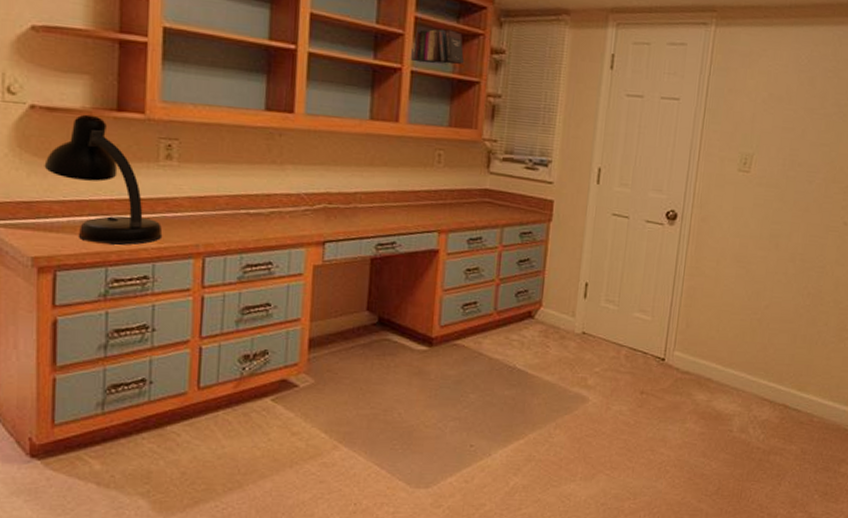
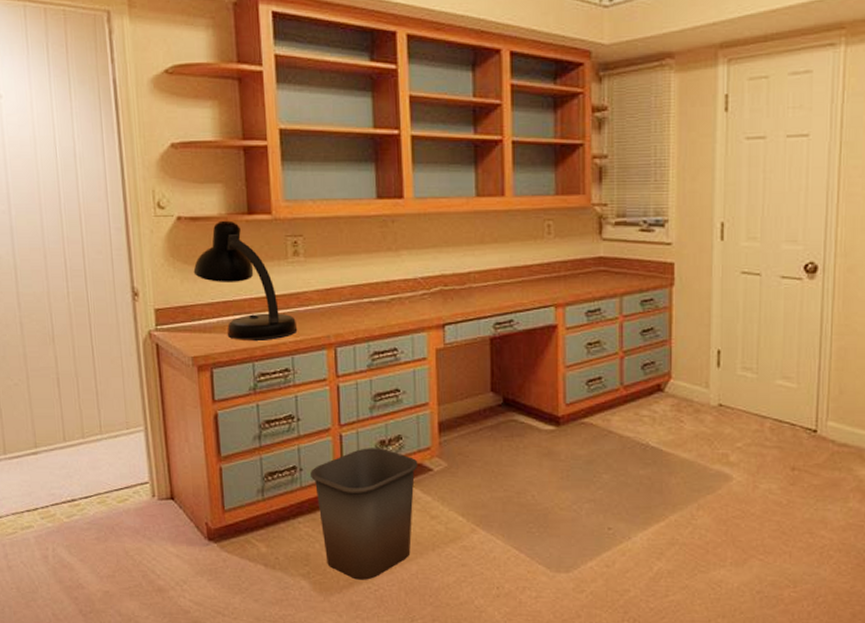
waste bin: none [162,362,283,498] -> present [310,448,418,580]
books: present [408,29,465,65] -> none [508,93,566,132]

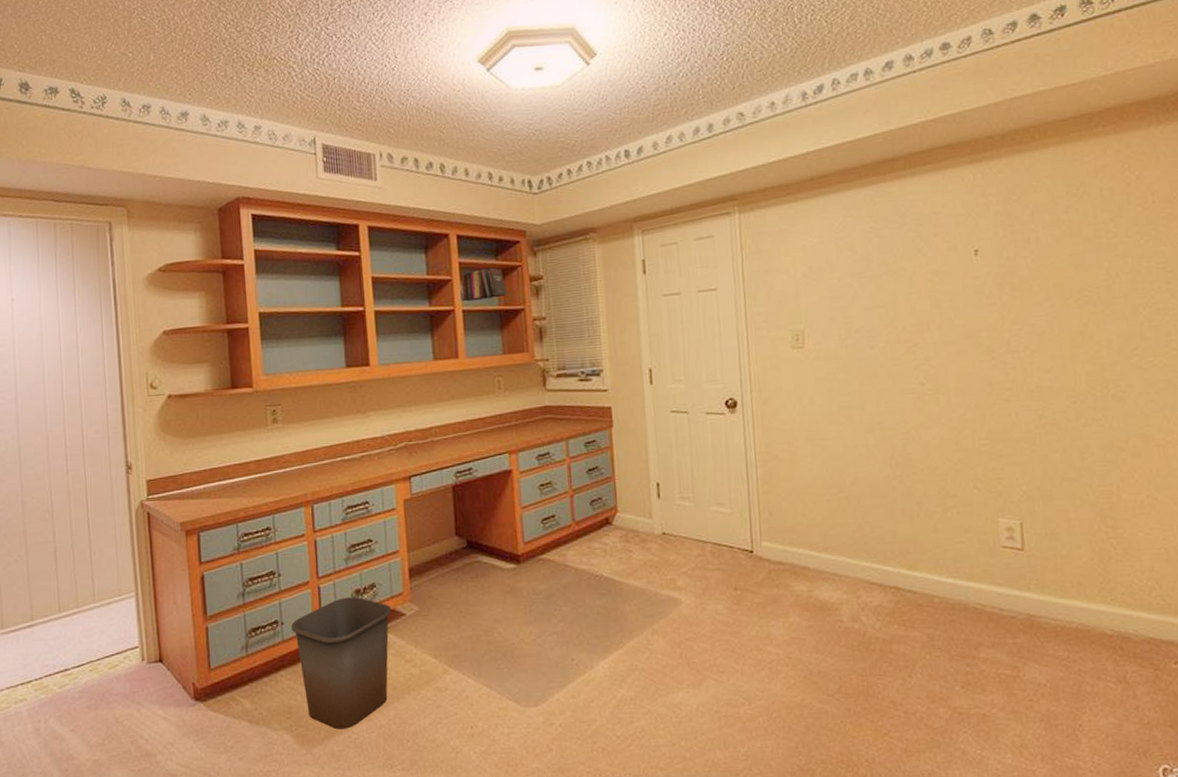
desk lamp: present [193,220,298,340] -> none [182,395,278,504]
books: none [508,93,566,132] -> present [458,267,508,302]

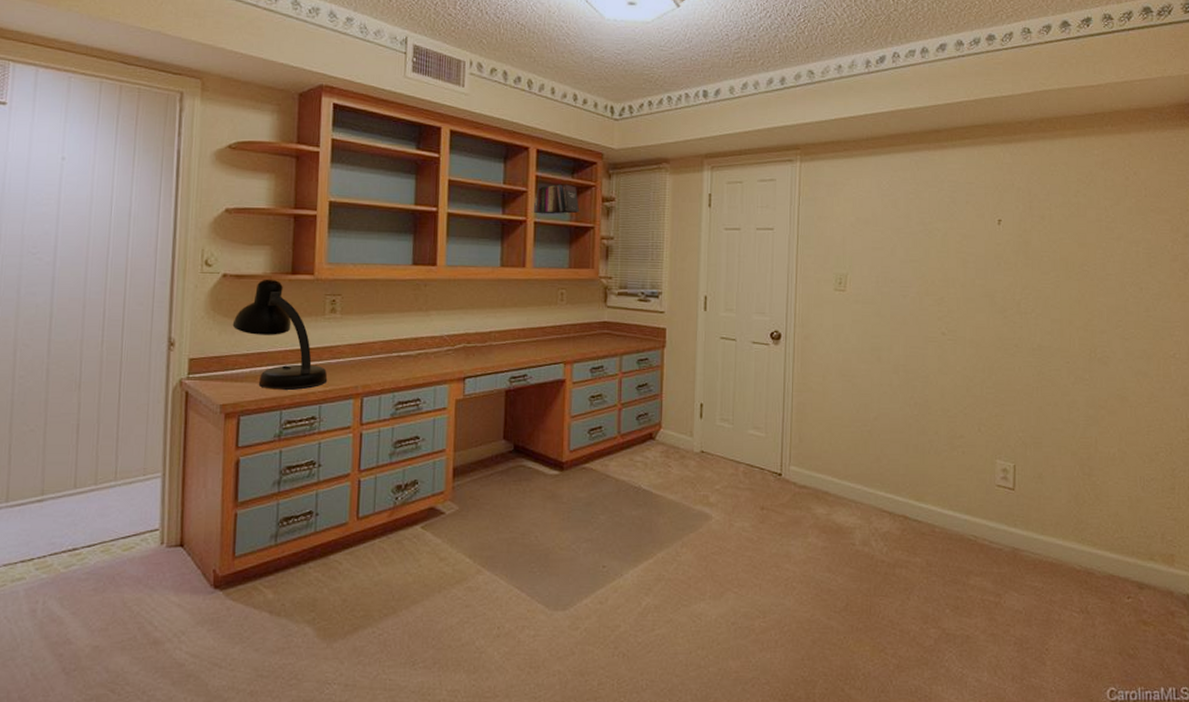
desk lamp: none [182,395,278,504] -> present [232,279,328,390]
waste bin: present [291,597,392,729] -> none [326,492,431,624]

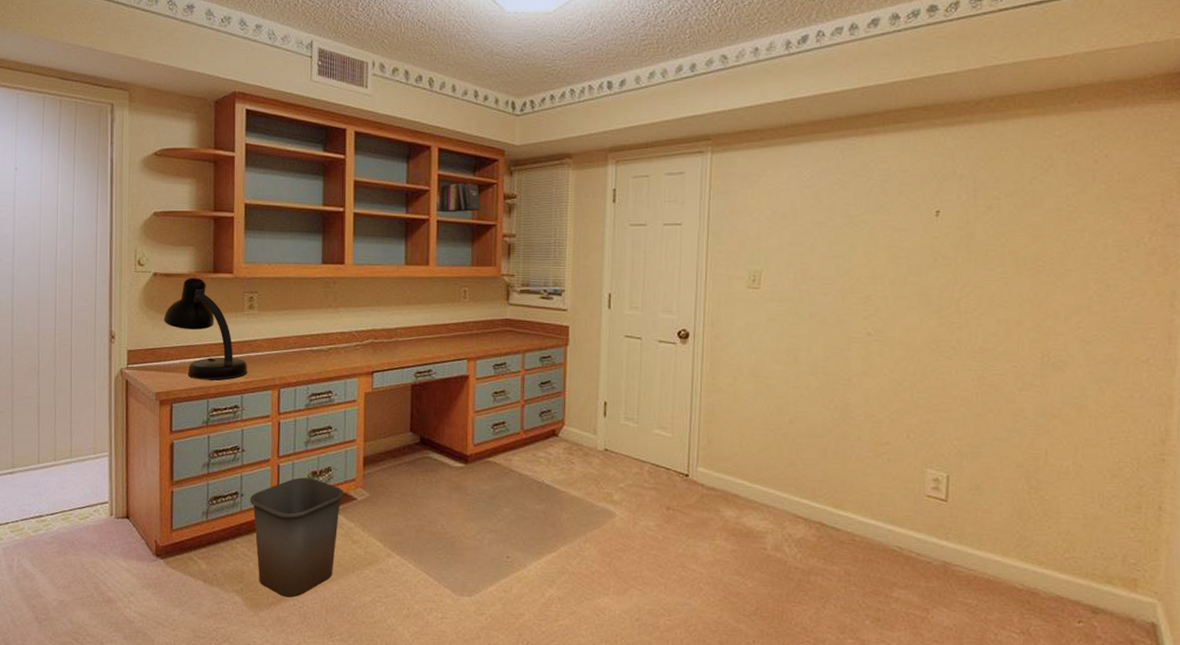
waste bin: none [326,492,431,624] -> present [250,477,344,598]

